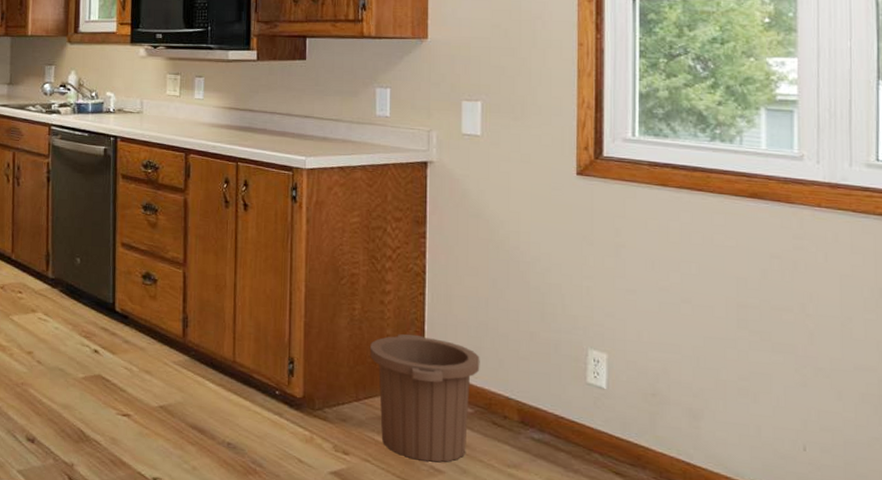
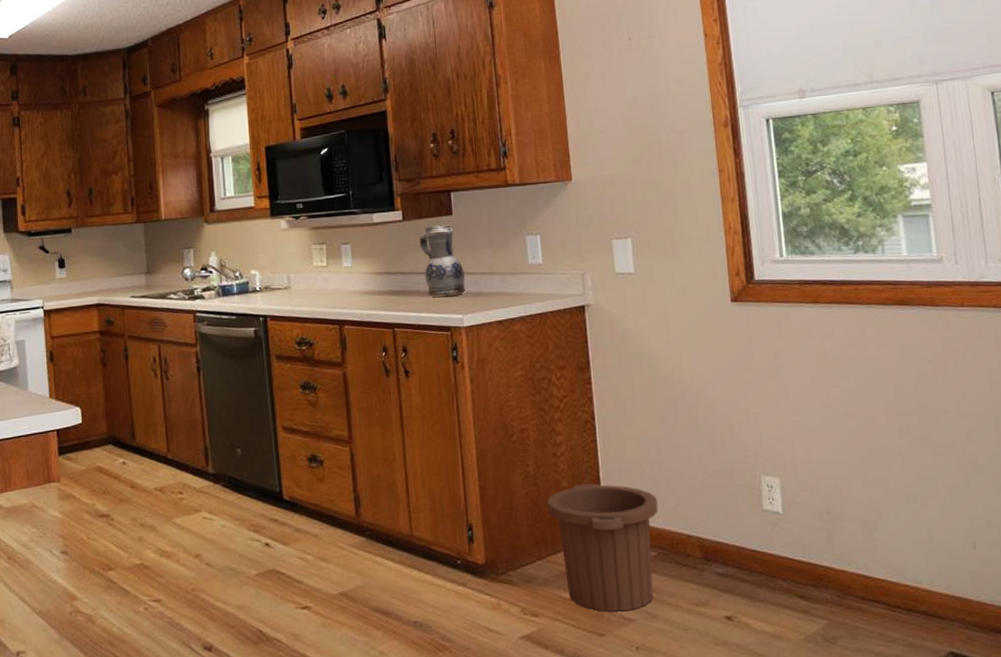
ceramic jug: none [270,68,312,139] -> present [419,224,466,298]

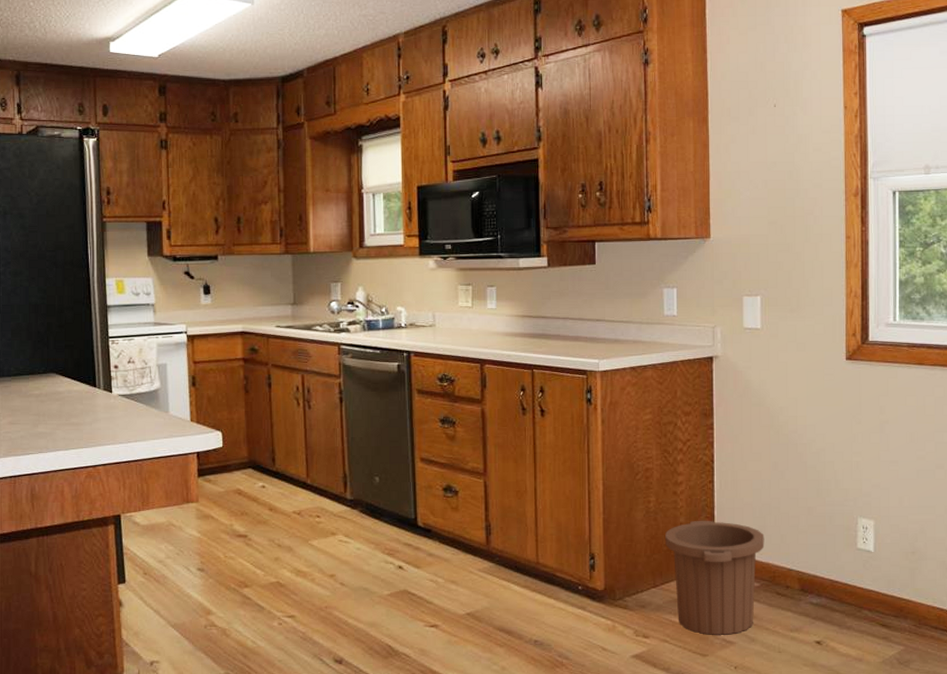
ceramic jug: present [419,224,466,298] -> none [562,273,603,342]

